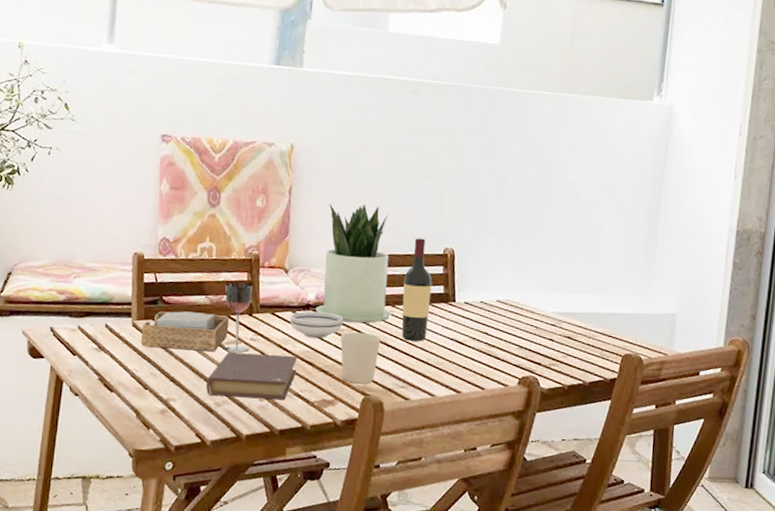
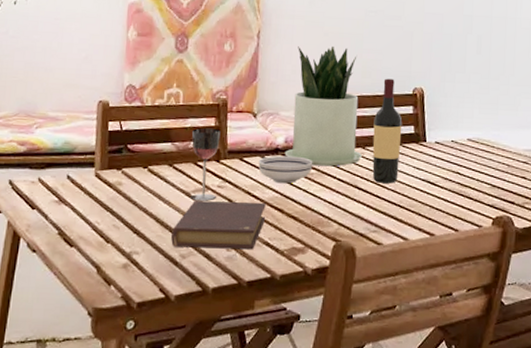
napkin holder: present [140,311,230,352] -> none [103,159,196,201]
dixie cup: present [340,332,381,384] -> none [310,175,351,230]

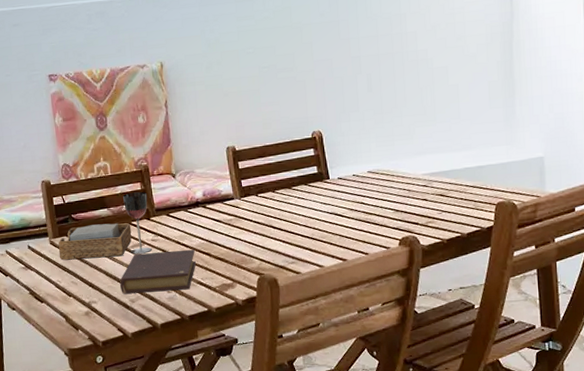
napkin holder: none [103,159,196,201] -> present [58,223,132,261]
bowl: present [258,155,313,184] -> none [183,206,231,232]
planter: present [285,45,363,167] -> none [202,104,274,213]
wine bottle: present [372,78,402,184] -> none [279,126,308,221]

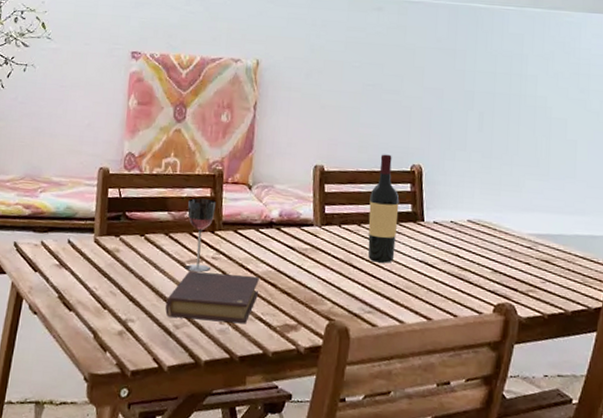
napkin holder: present [58,223,132,261] -> none [101,227,192,271]
wine bottle: none [279,126,308,221] -> present [367,154,400,263]

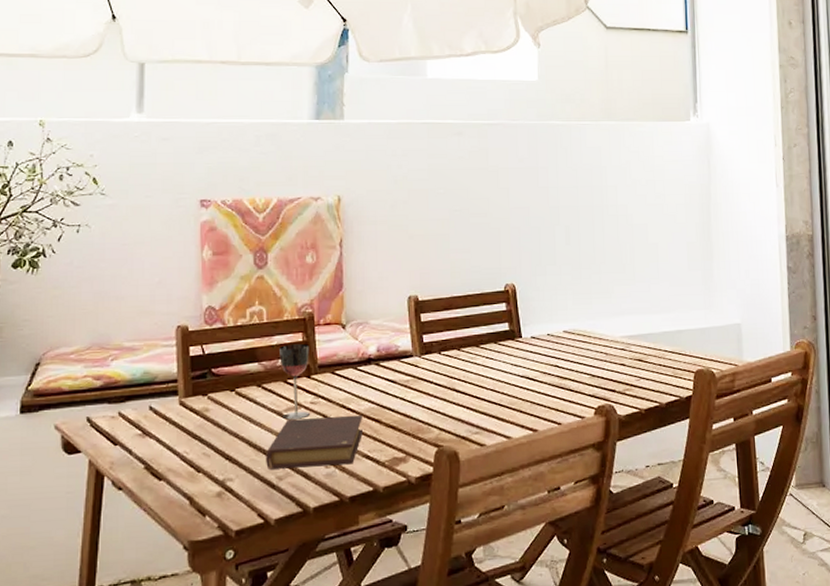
wine bottle: present [367,154,400,263] -> none [467,277,497,384]

